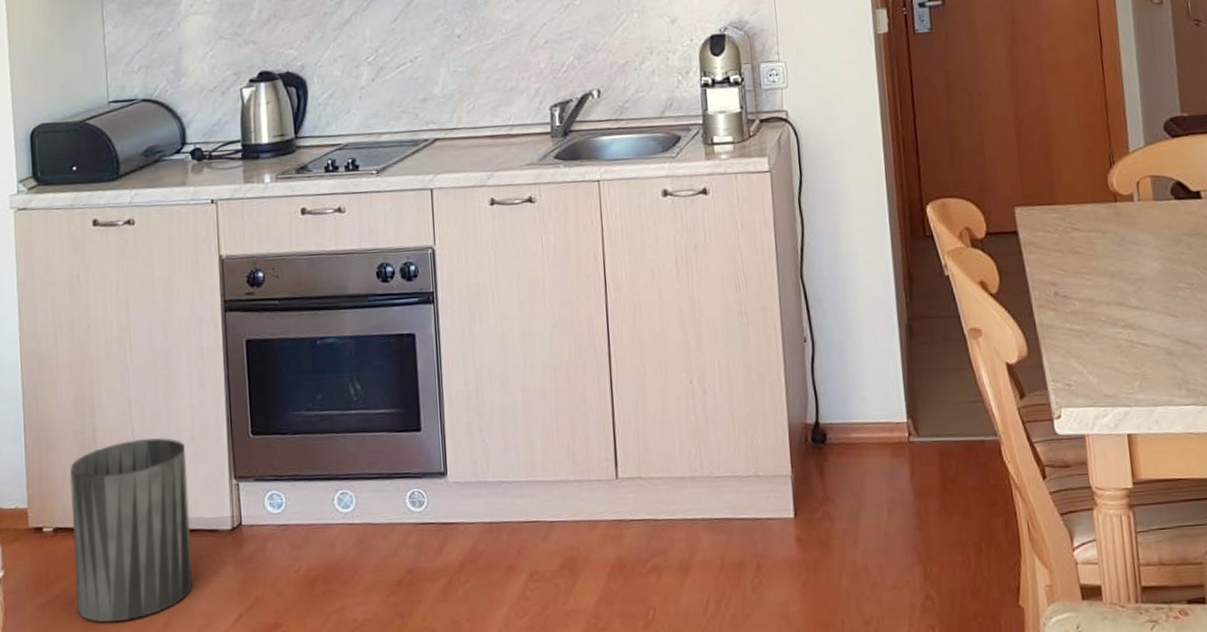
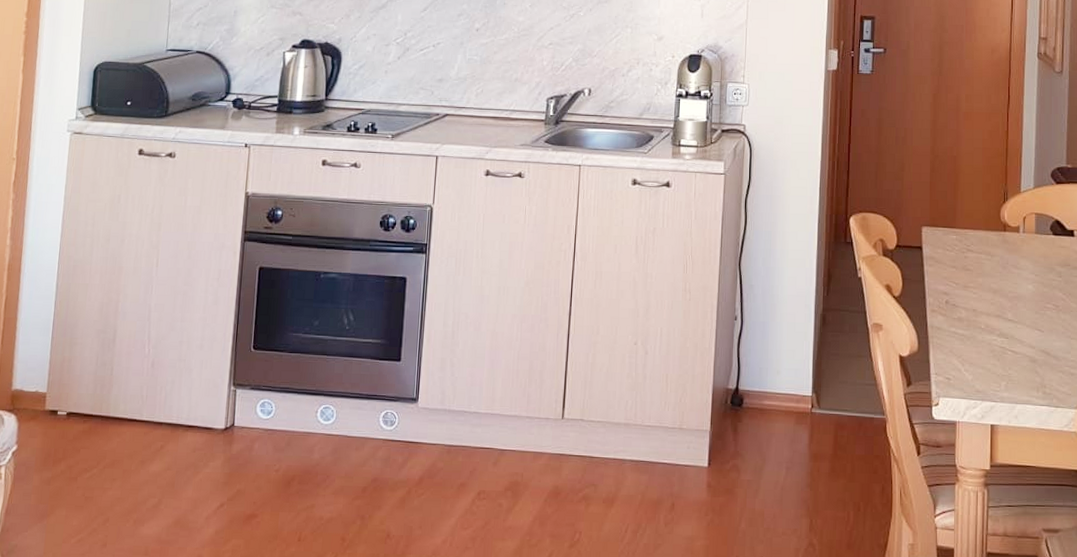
trash can: present [69,437,194,623] -> none [79,343,194,500]

